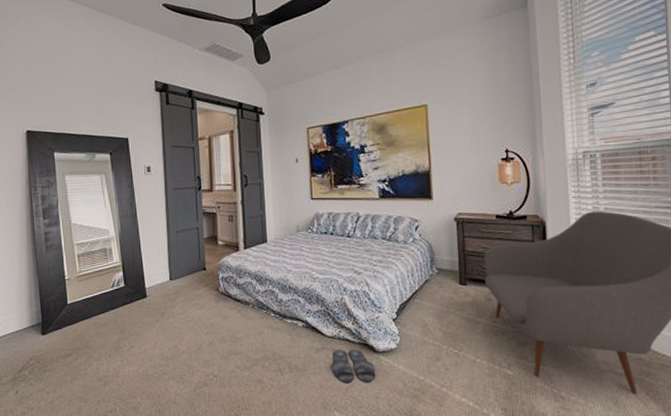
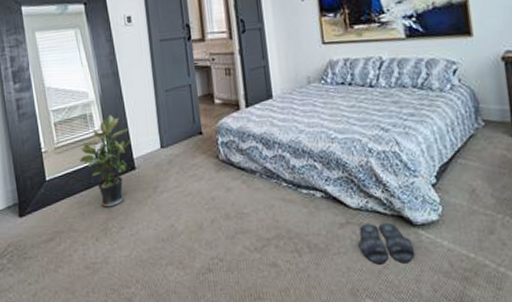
potted plant: none [98,250,144,329] -> present [79,115,131,208]

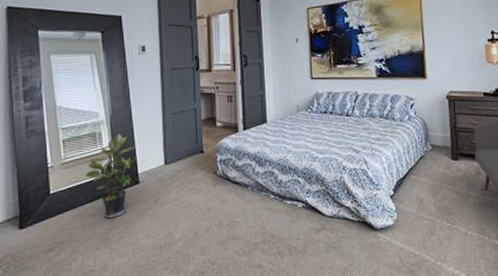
slippers: present [358,223,414,265] -> none [330,228,374,263]

